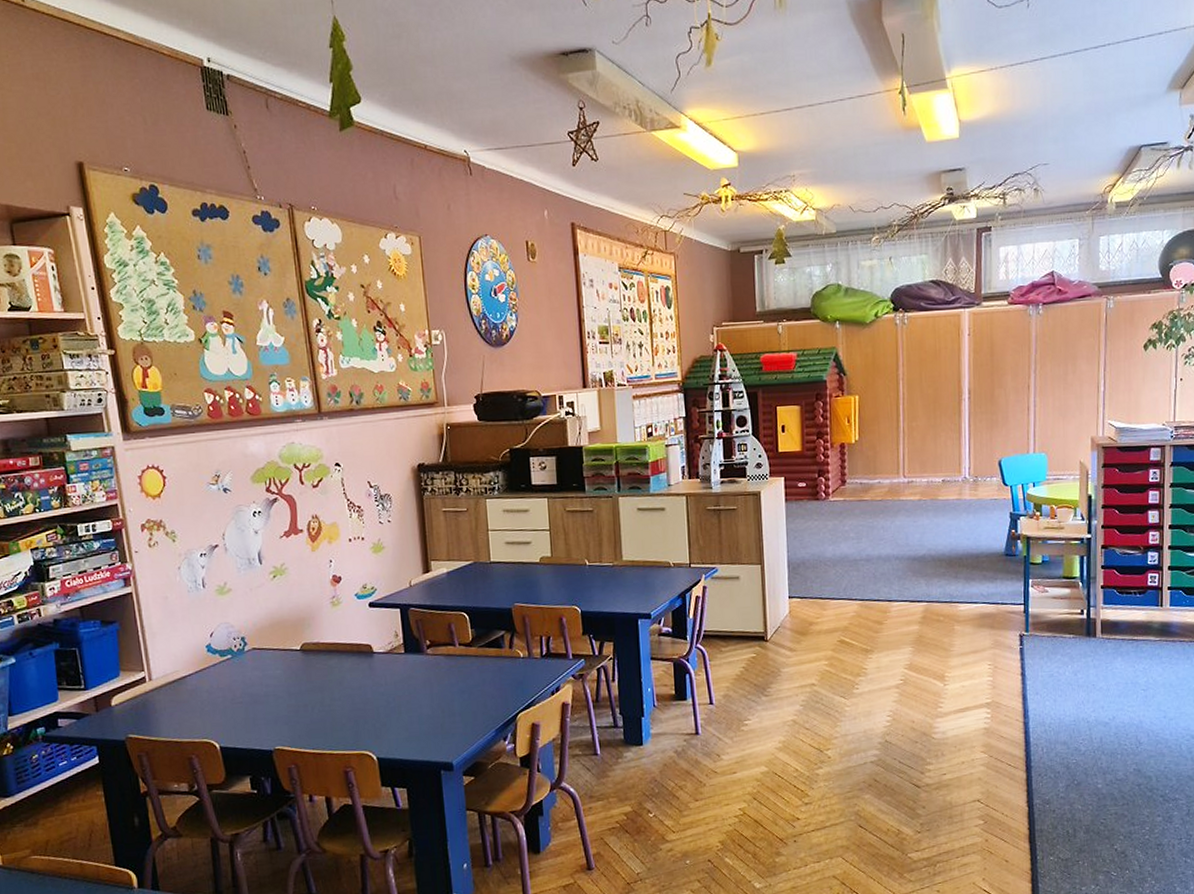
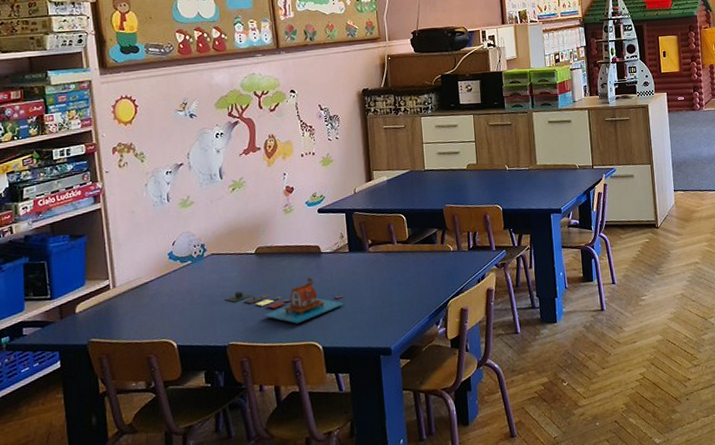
board game: none [270,678,400,730] -> present [225,276,344,324]

